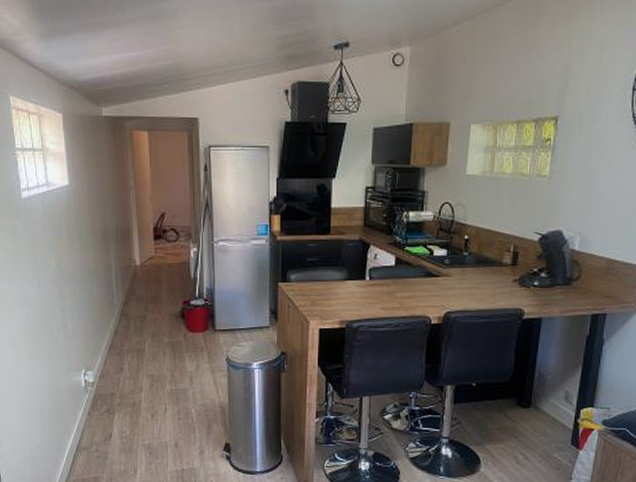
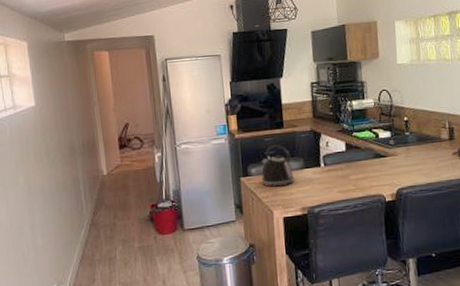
kettle: none [300,250,335,296] -> present [261,144,294,188]

